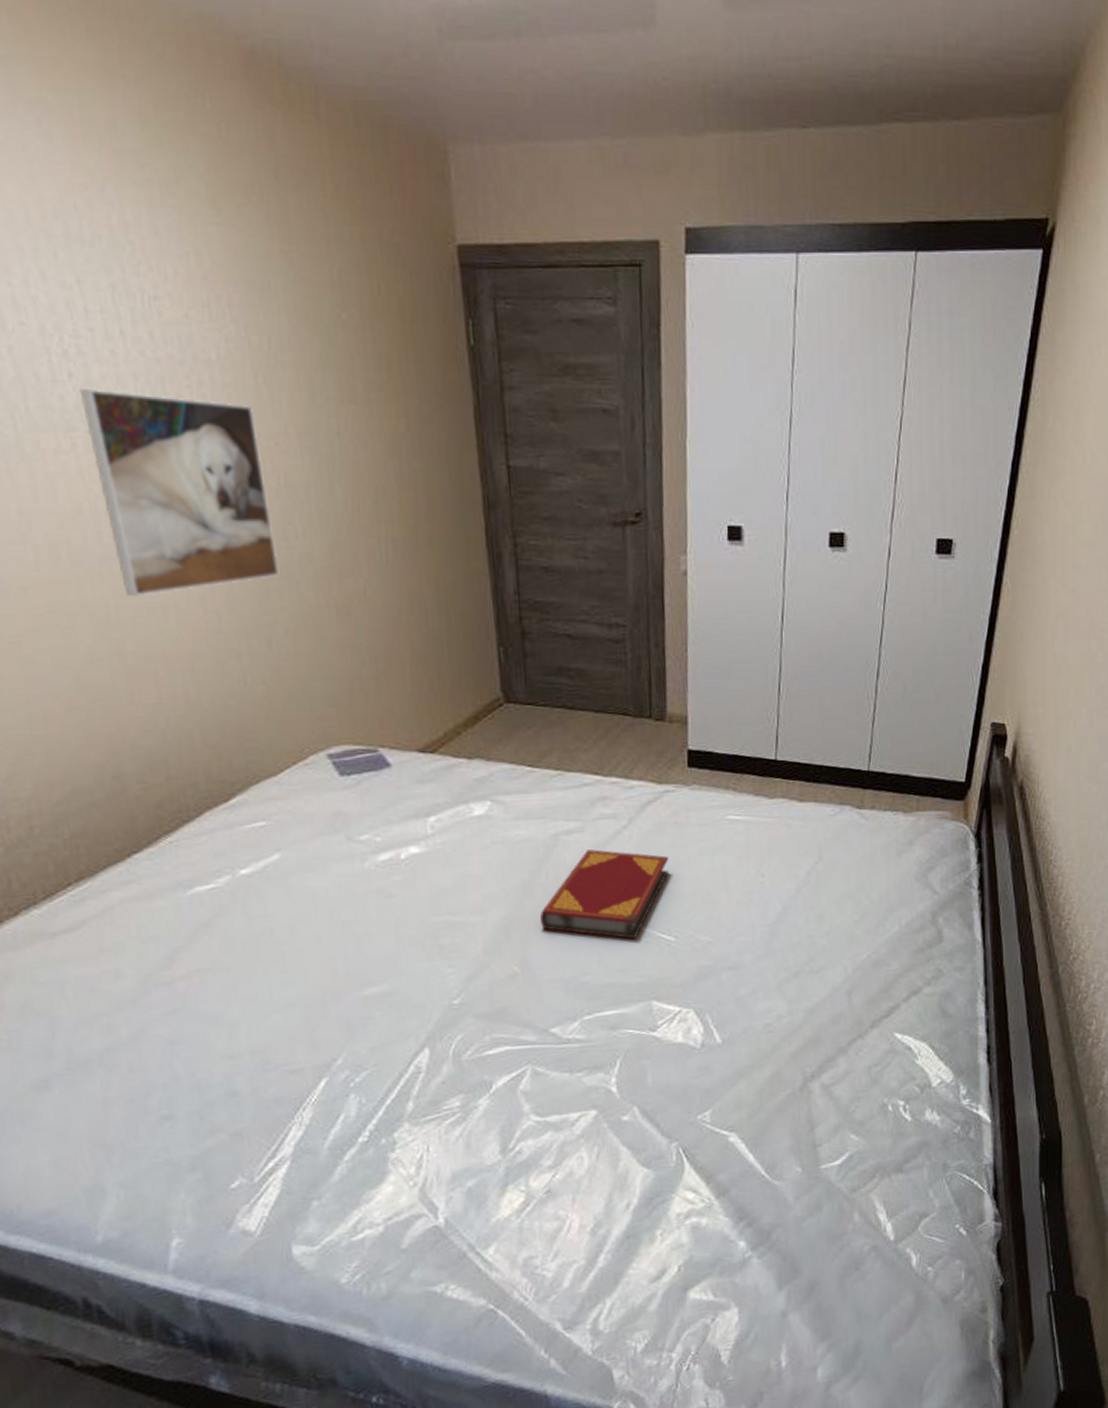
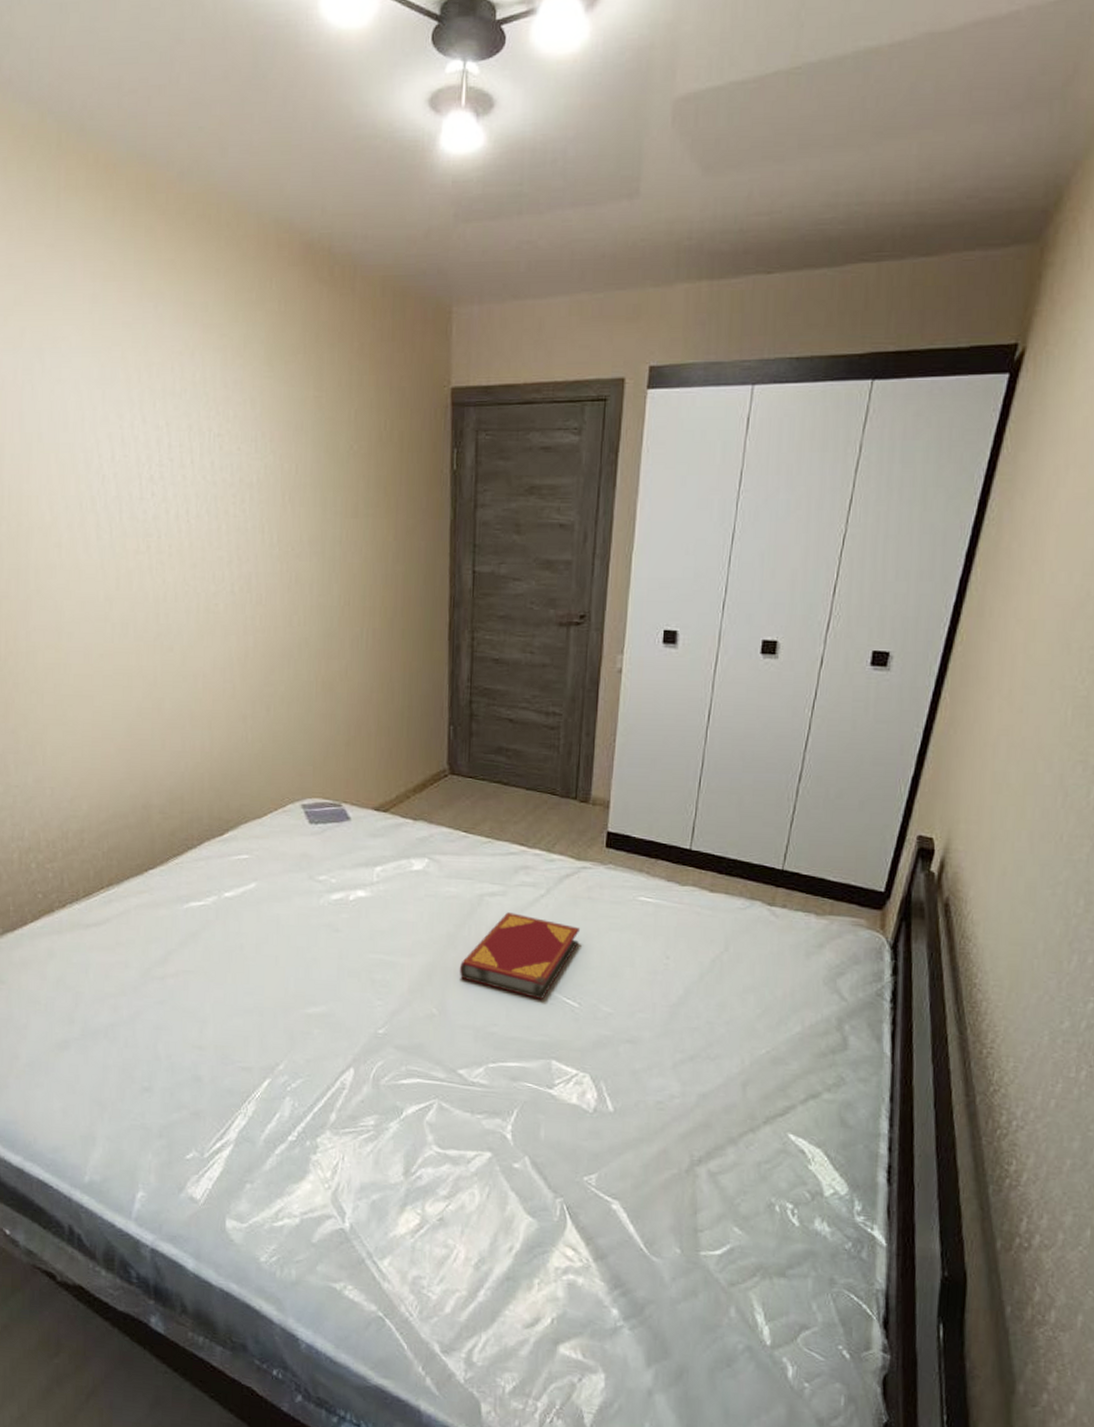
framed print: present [79,389,280,597] -> none [157,505,283,666]

